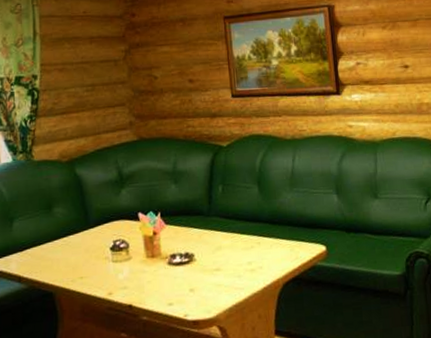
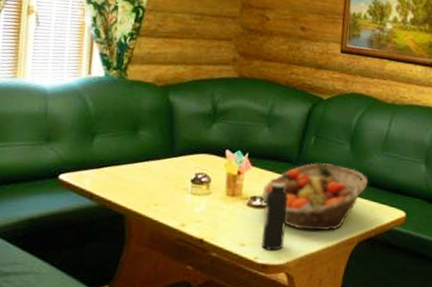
fruit basket: none [180,209,283,280] -> present [261,163,368,231]
water bottle: none [184,232,210,306] -> present [262,178,288,251]

